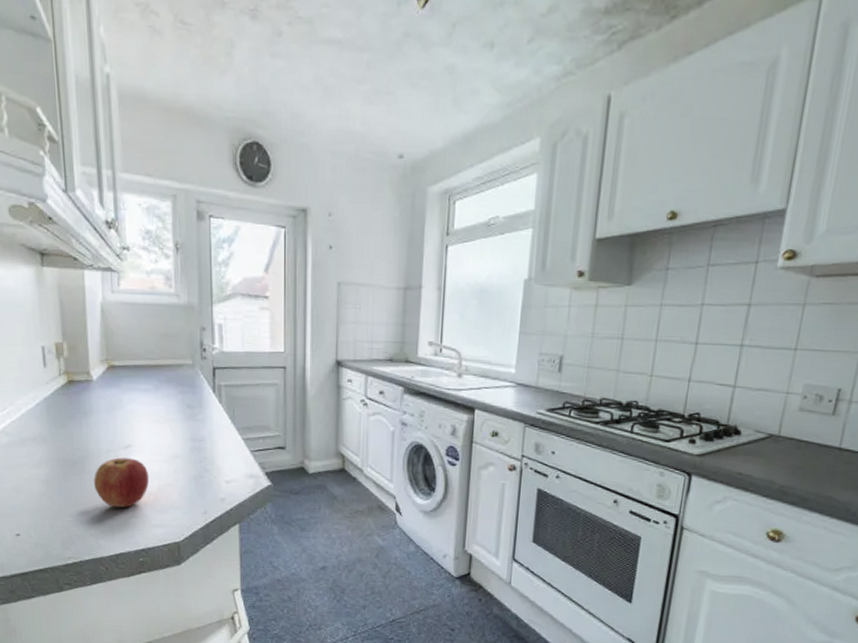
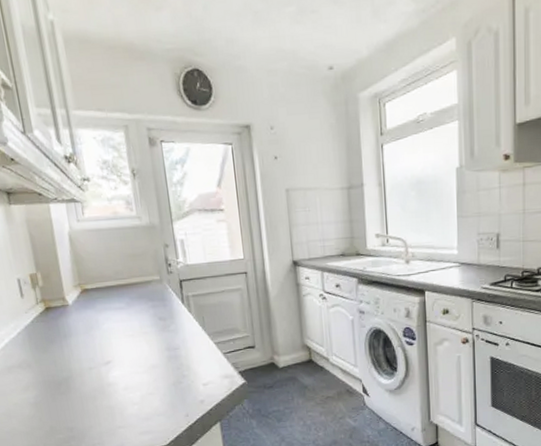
apple: present [94,457,150,508] -> none [79,373,132,421]

